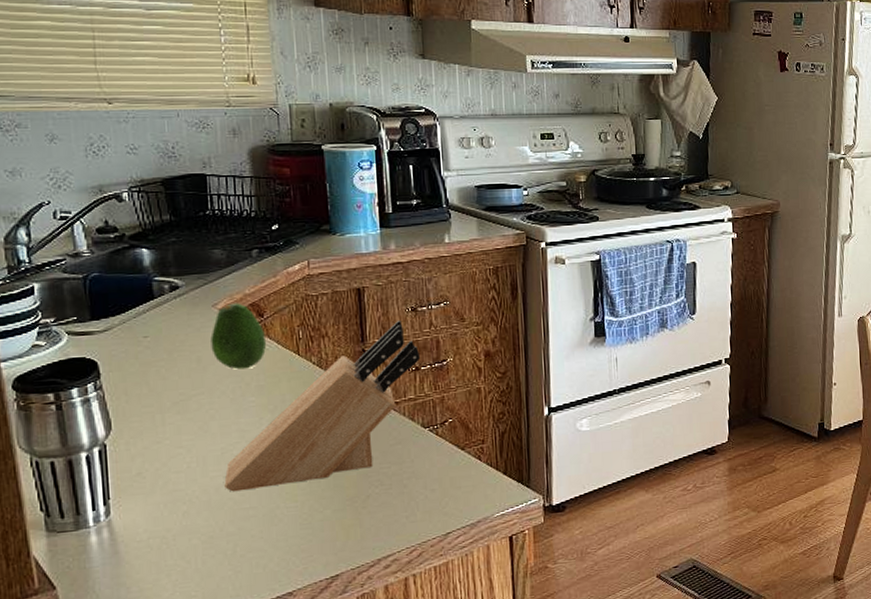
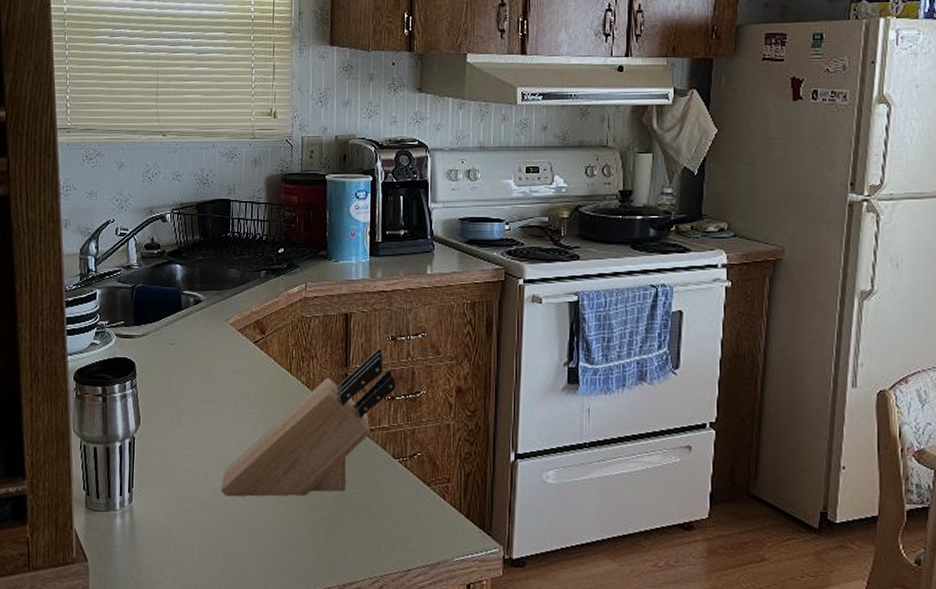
fruit: present [210,303,267,370] -> none [221,319,266,382]

